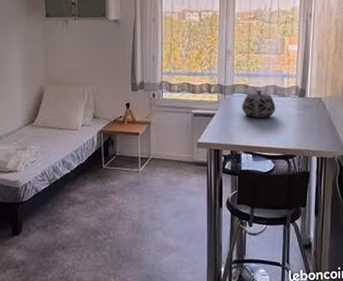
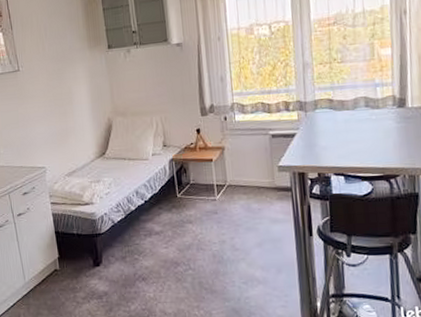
teapot: present [242,90,276,118] -> none [327,103,370,135]

